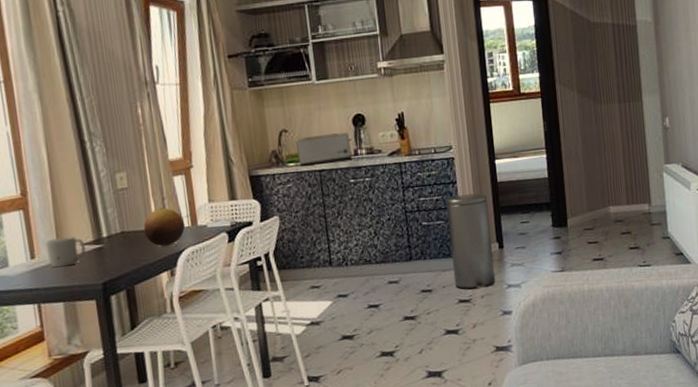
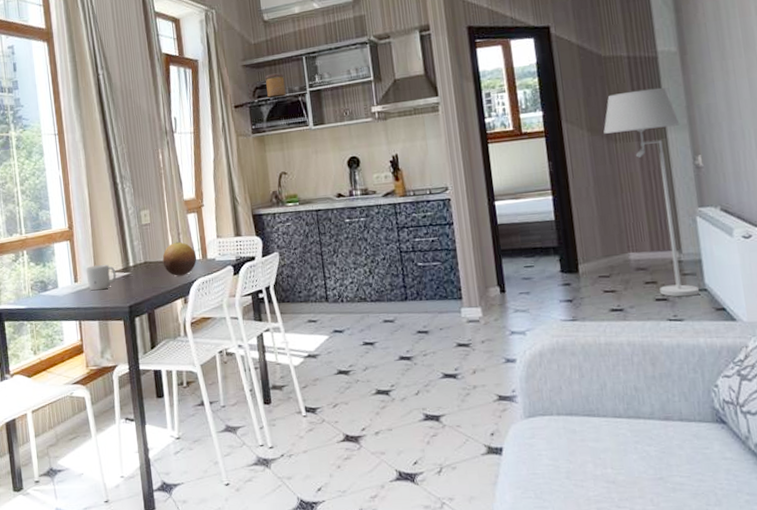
jar: none [263,21,287,49] -> present [265,73,286,99]
toaster: present [295,131,352,166] -> none [294,173,347,206]
pedal bin: present [445,193,495,290] -> none [442,235,497,334]
floor lamp: none [591,54,664,245] -> present [603,87,700,297]

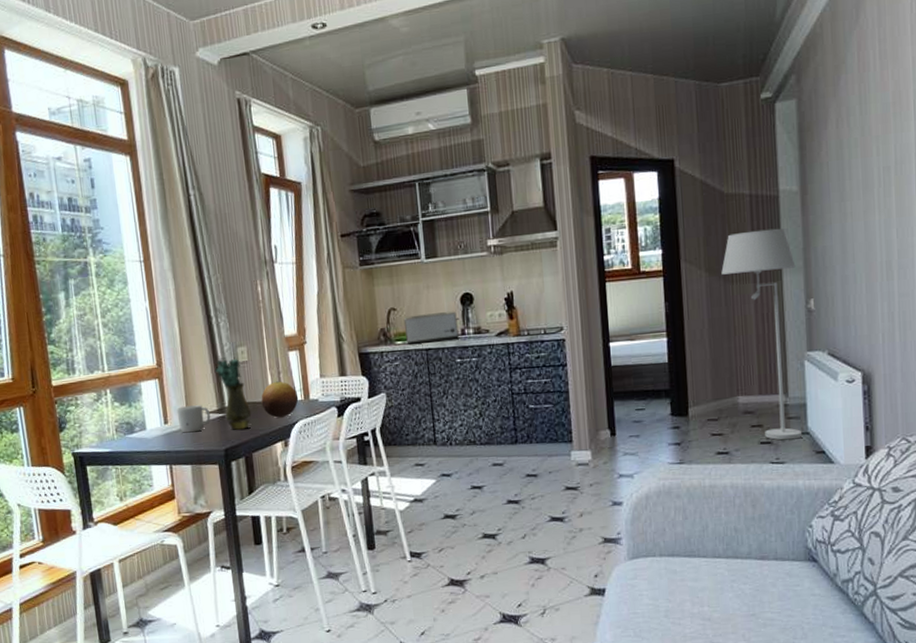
vase: none [120,219,154,288] -> present [214,356,252,430]
jar: present [265,73,286,99] -> none [375,200,397,228]
toaster: none [294,173,347,206] -> present [403,310,460,345]

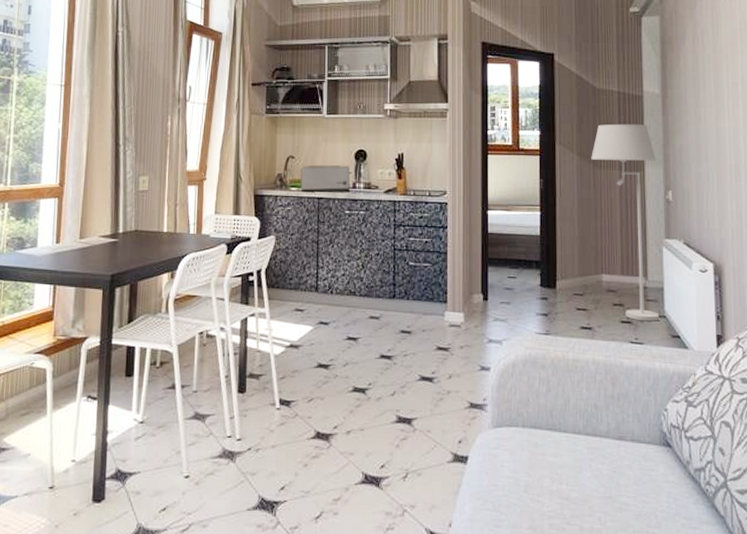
mug: present [176,405,211,433] -> none [70,228,103,255]
vase: present [214,356,252,430] -> none [114,182,144,257]
fruit: present [261,381,299,418] -> none [154,213,191,249]

